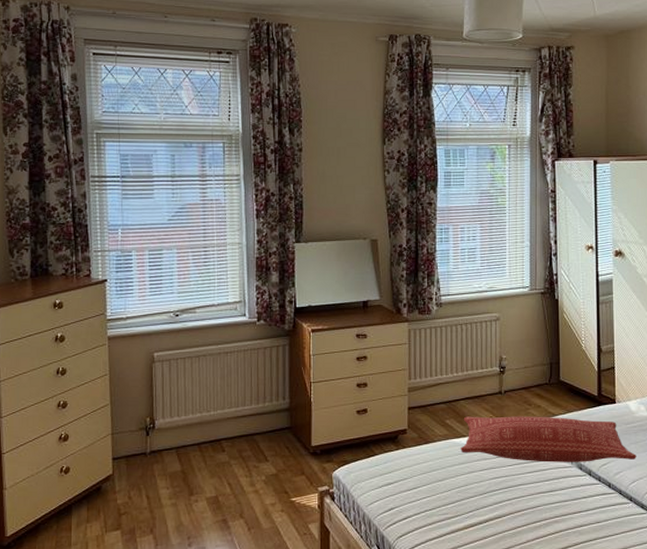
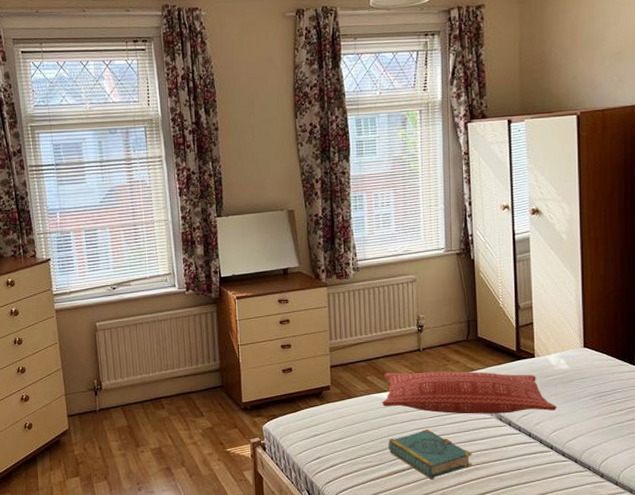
book: none [465,478,551,534] -> present [388,429,472,480]

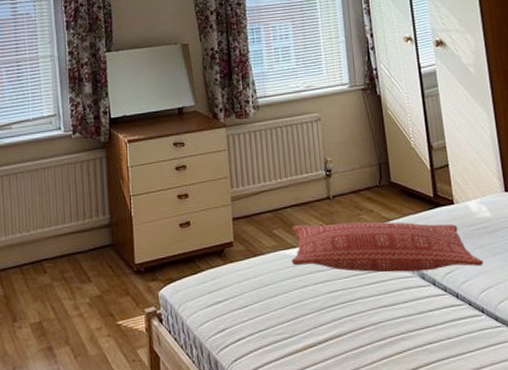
book: present [388,429,472,480] -> none [300,292,397,354]

